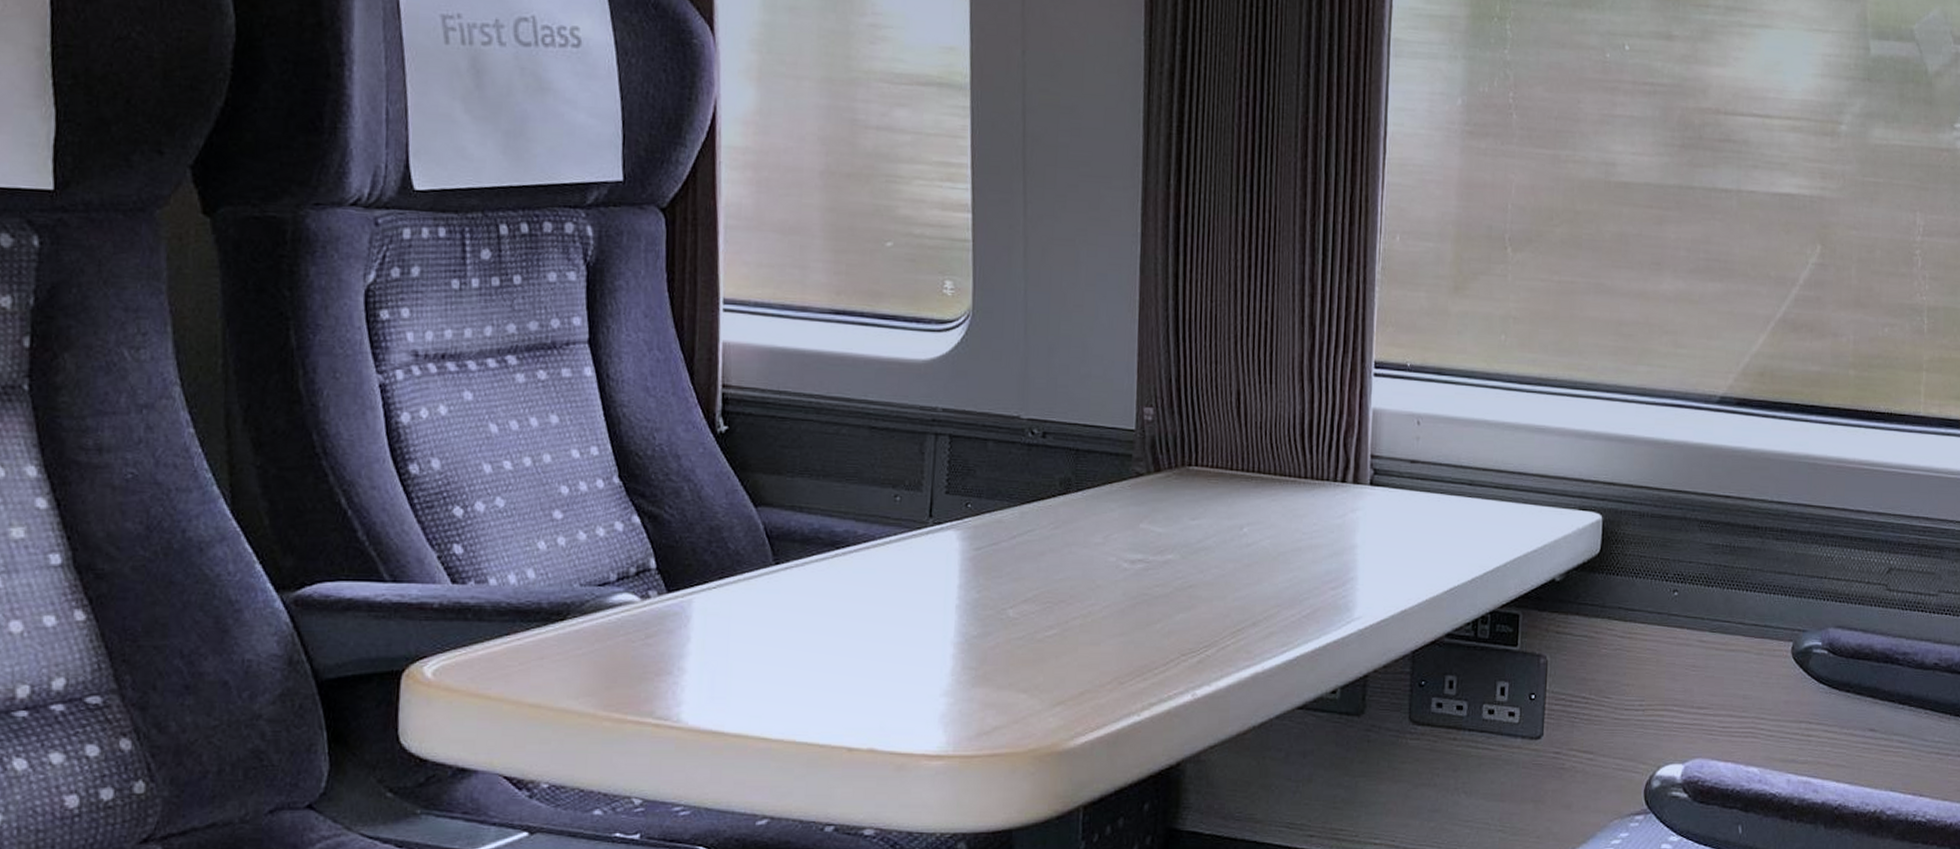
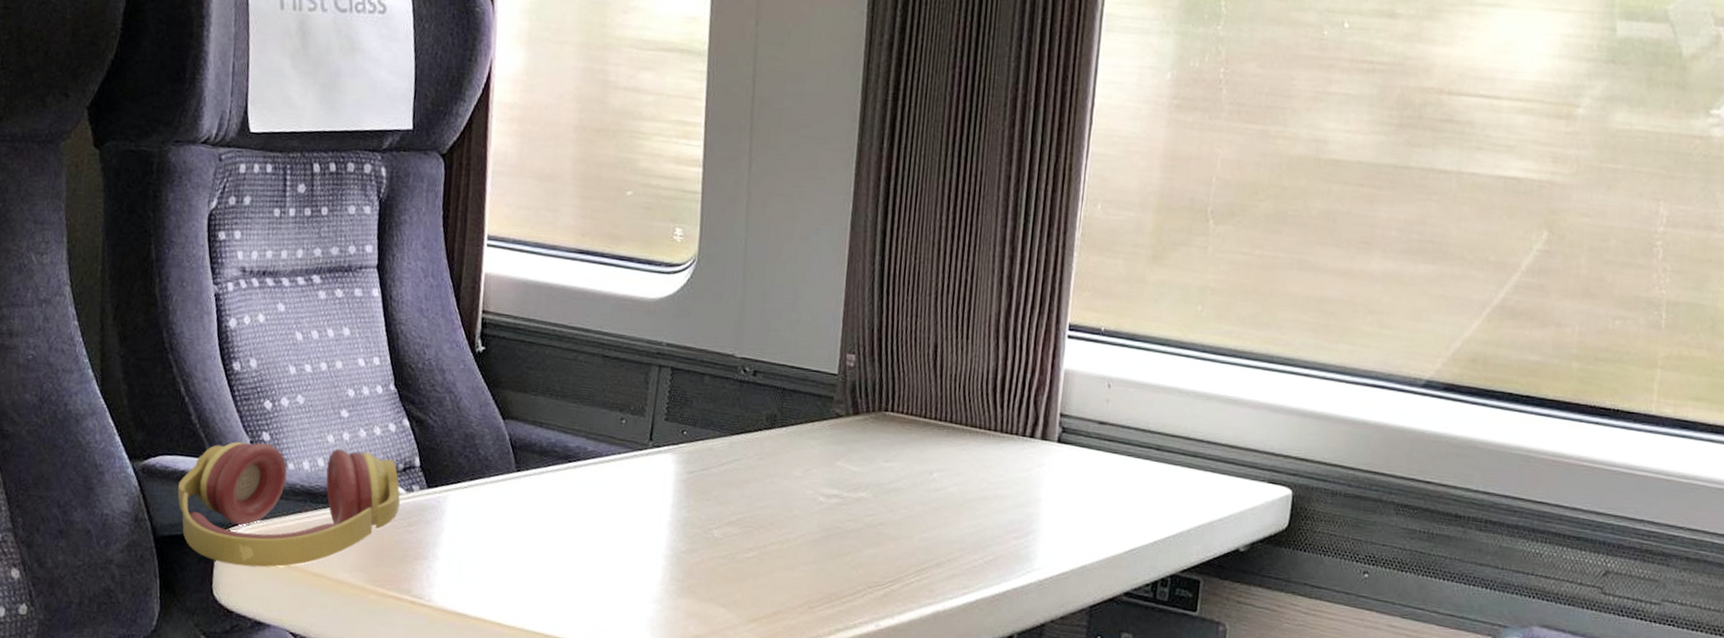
headphones: none [344,556,634,704] -> present [177,441,400,567]

